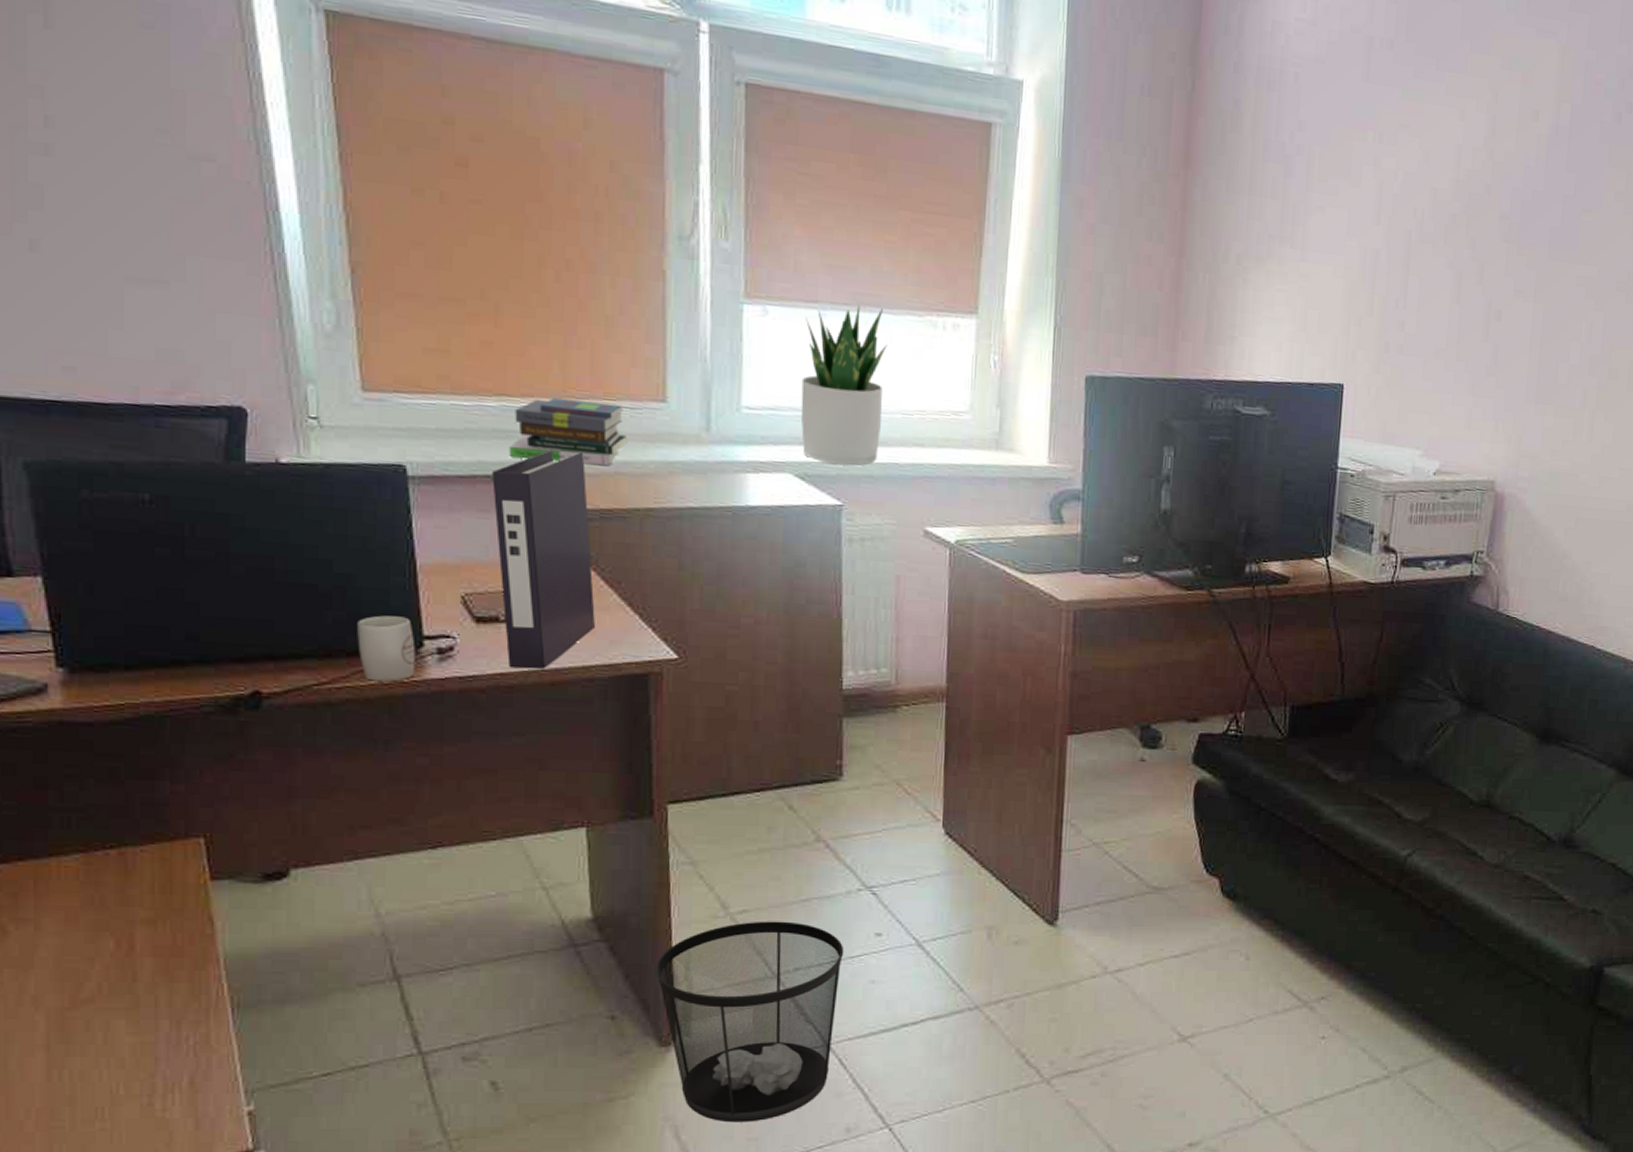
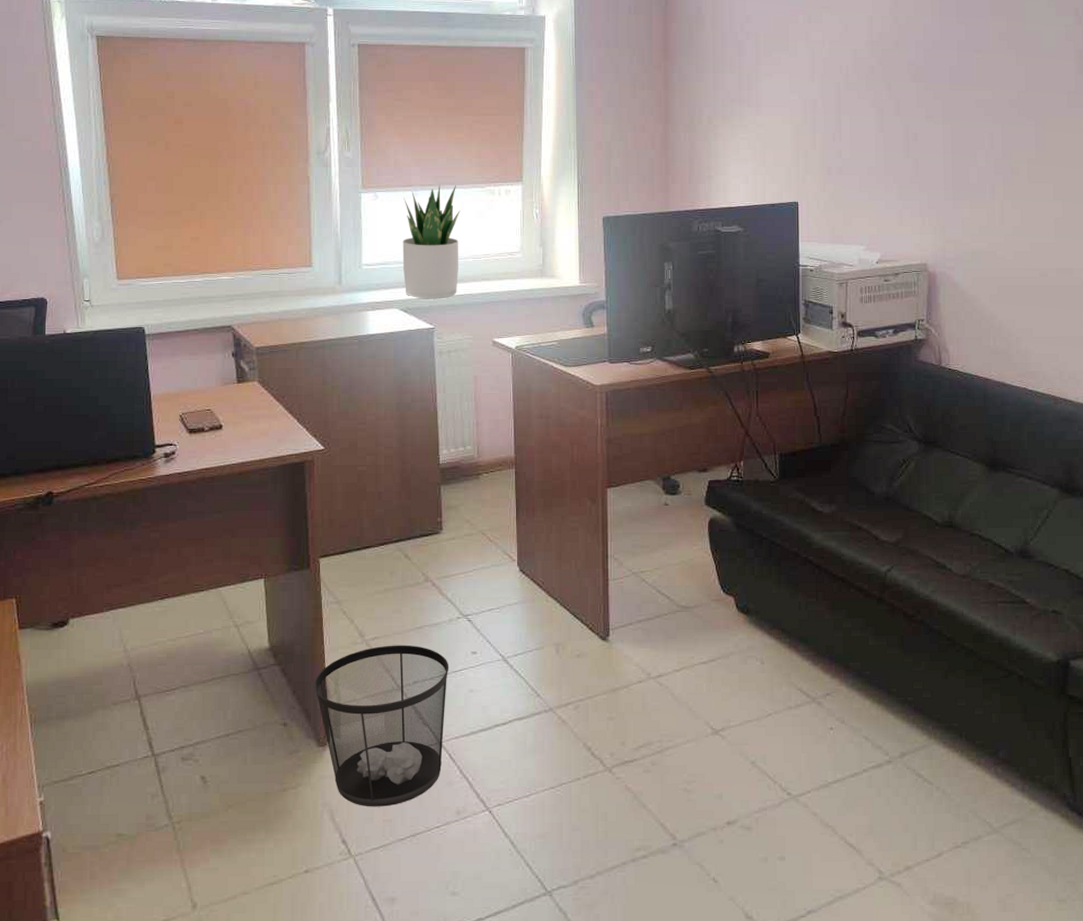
mug: present [357,615,416,682] -> none [113,433,150,480]
binder: present [492,449,595,670] -> none [199,307,267,464]
books: present [509,397,627,466] -> none [209,271,286,316]

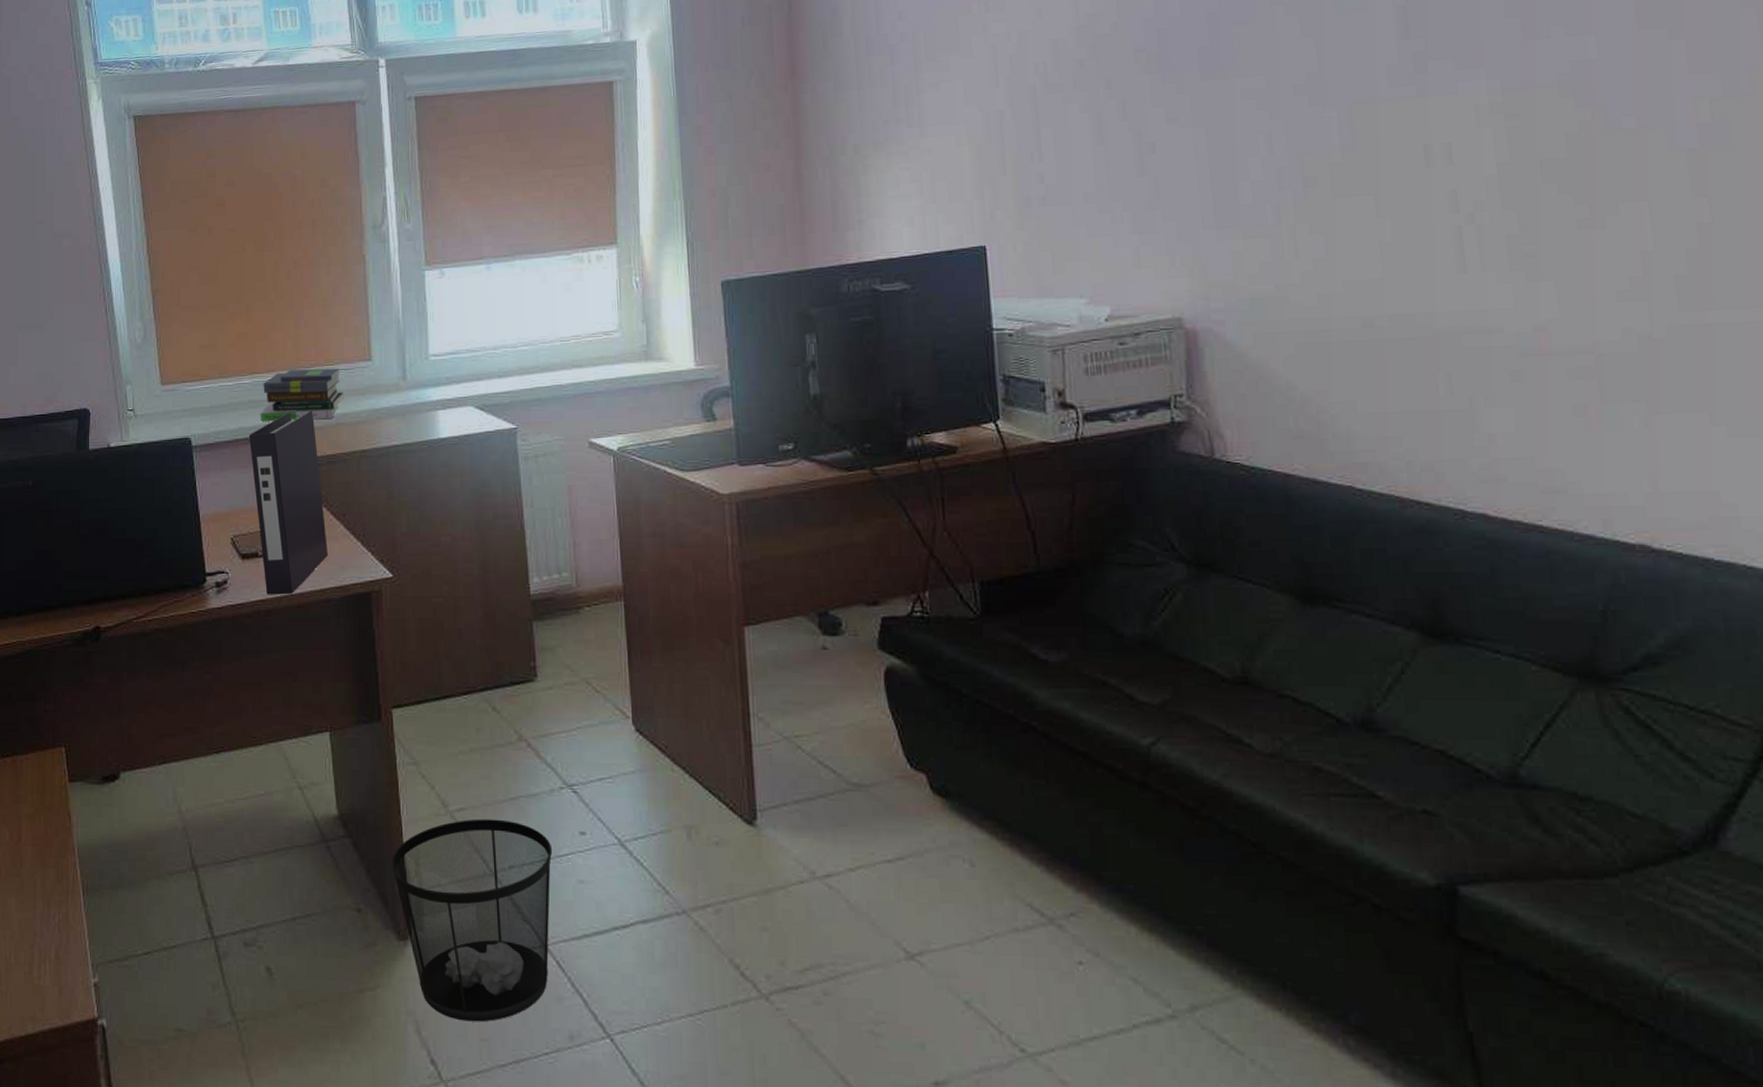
binder: none [199,307,267,464] -> present [249,410,328,595]
books: none [209,271,286,316] -> present [260,368,344,422]
planter: present [402,184,460,299] -> none [474,254,544,394]

